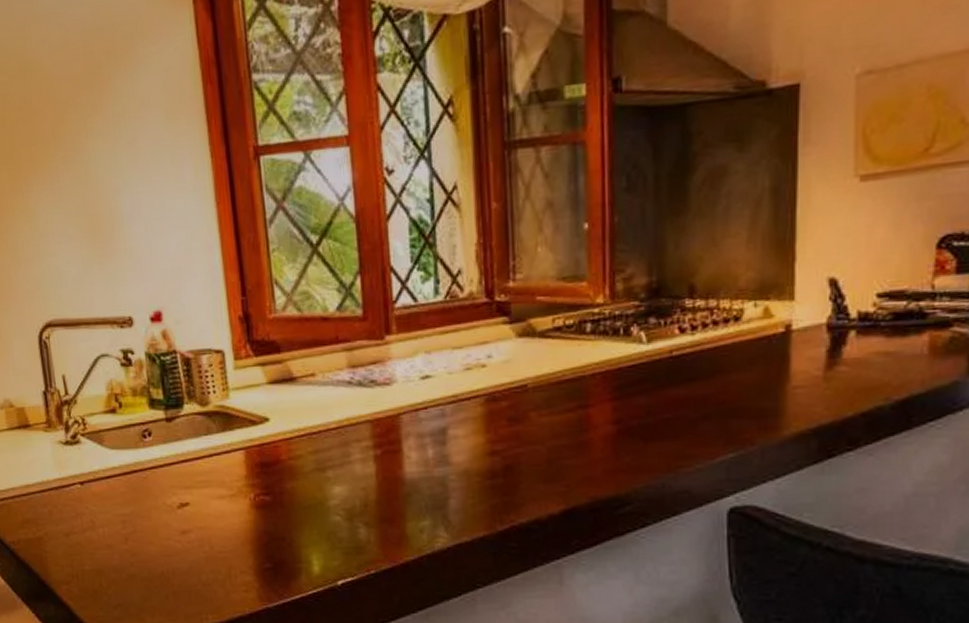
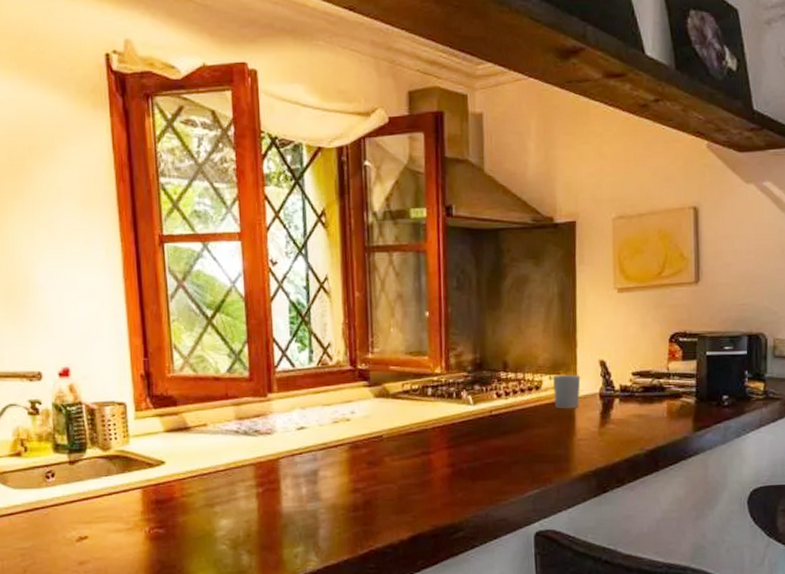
mug: none [760,299,800,347] -> present [553,374,581,410]

